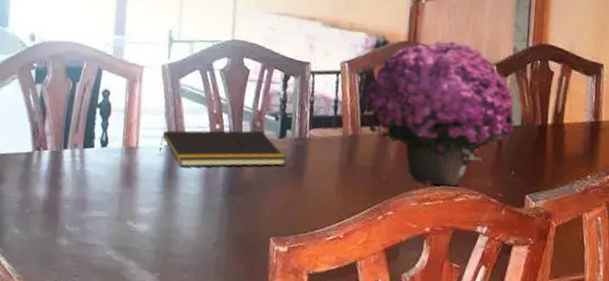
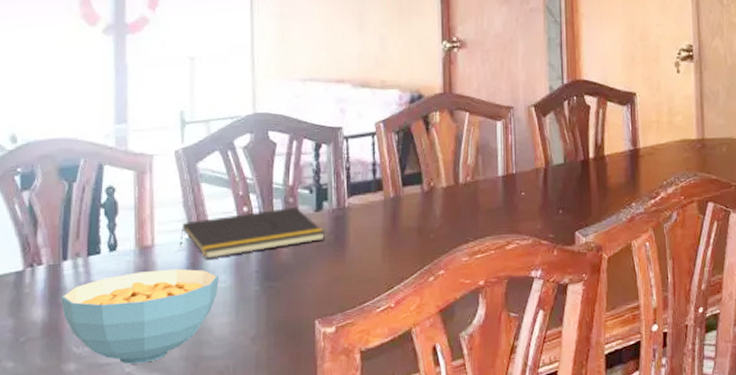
cereal bowl: none [59,168,190,250] -> present [61,268,219,364]
flower: present [362,41,515,187] -> none [403,87,558,236]

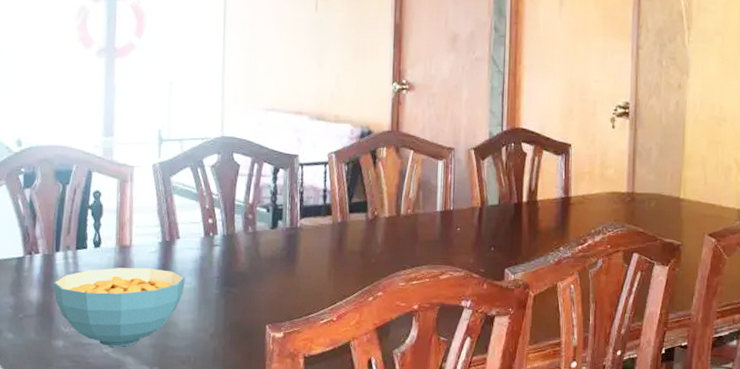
notepad: present [180,206,325,259] -> none [153,222,278,262]

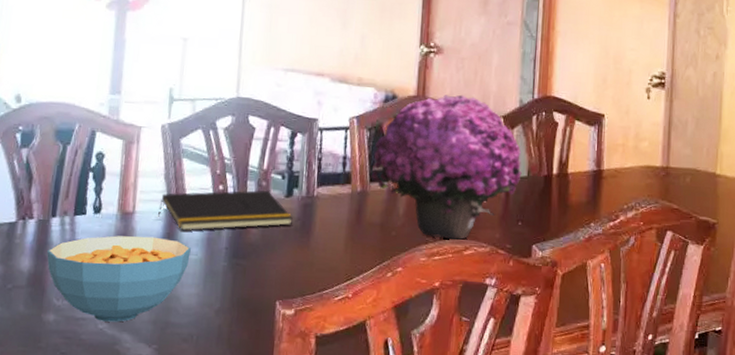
notepad: none [153,222,278,262] -> present [158,190,293,231]
flower: none [350,128,493,265] -> present [371,94,522,240]

